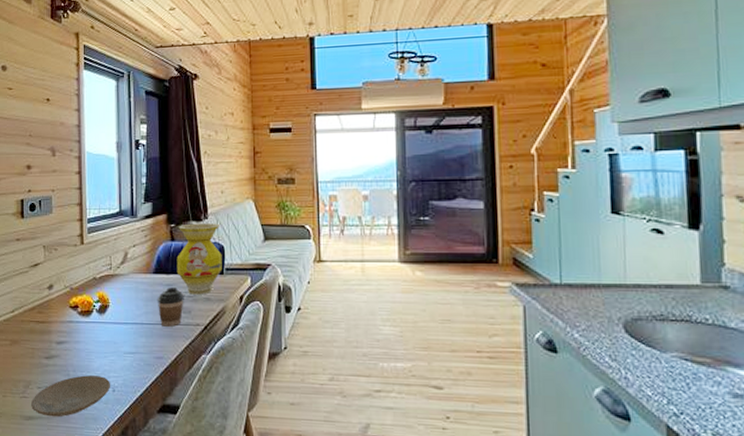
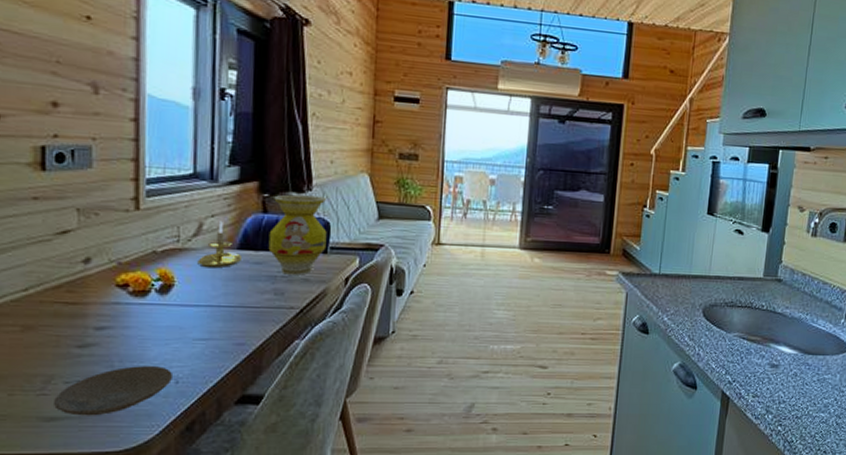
candle holder: none [125,250,157,291] -> present [197,221,241,269]
coffee cup: present [157,287,184,327] -> none [240,266,277,310]

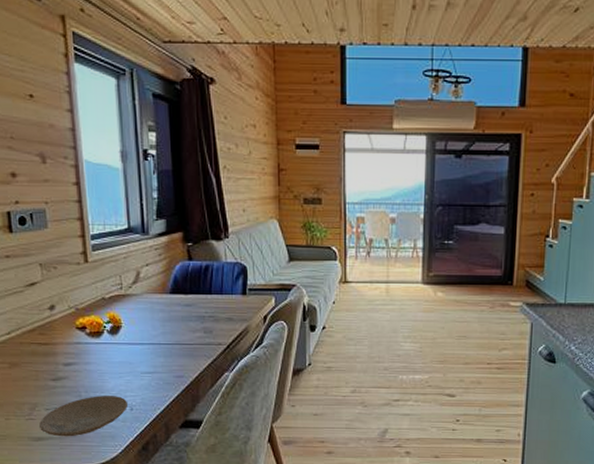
candle holder: present [197,221,241,269] -> none [138,269,174,311]
vase: present [268,194,327,275] -> none [195,242,245,315]

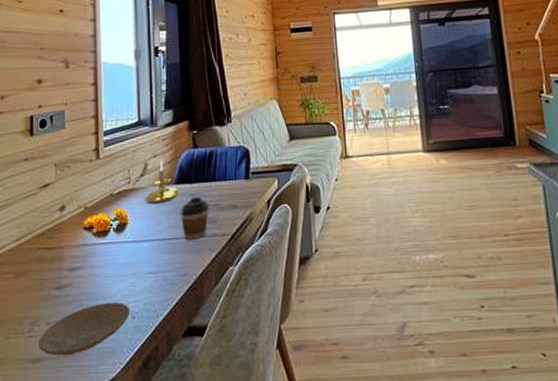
candle holder: none [138,269,174,311] -> present [145,160,179,205]
coffee cup: none [175,308,205,346] -> present [179,197,209,240]

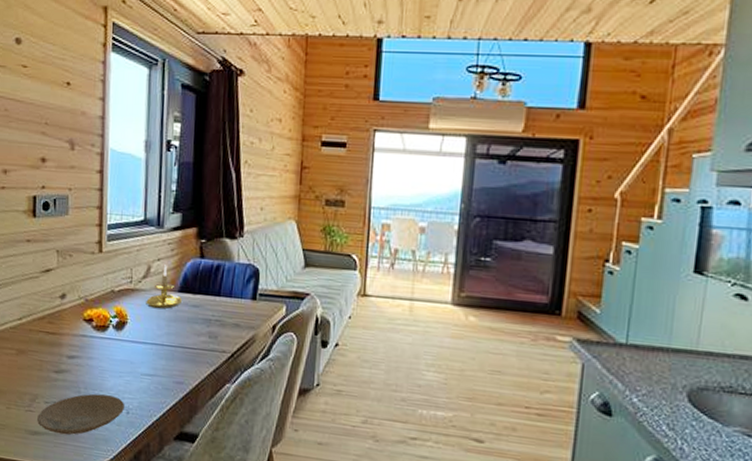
coffee cup: present [179,197,209,240] -> none [180,308,211,351]

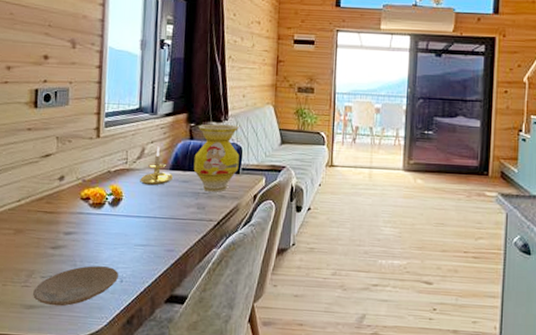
vase: none [204,240,257,320] -> present [193,124,240,192]

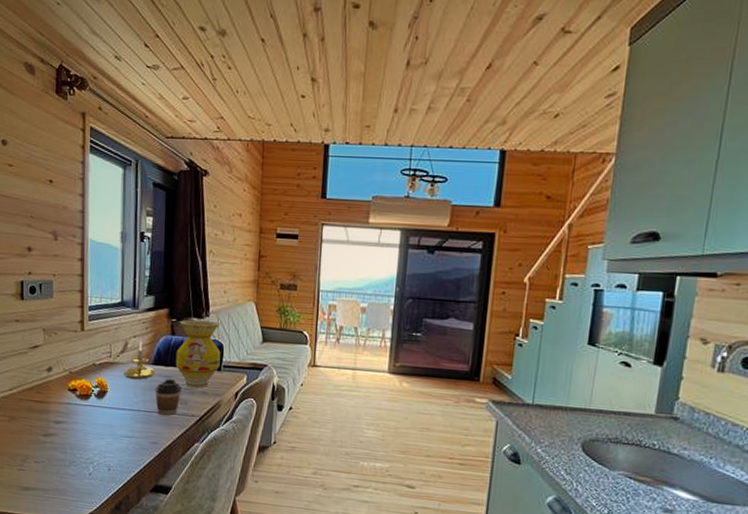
plate: present [33,266,118,307] -> none [28,453,106,490]
coffee cup: none [171,184,199,221] -> present [154,379,182,416]

